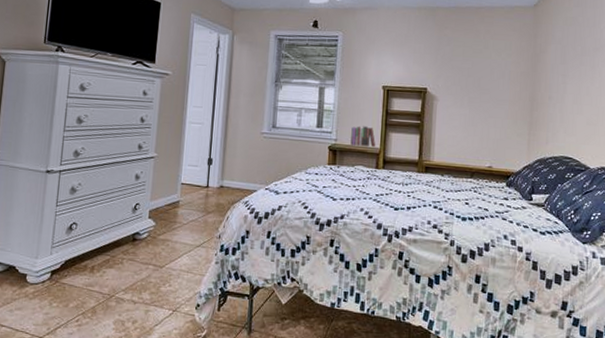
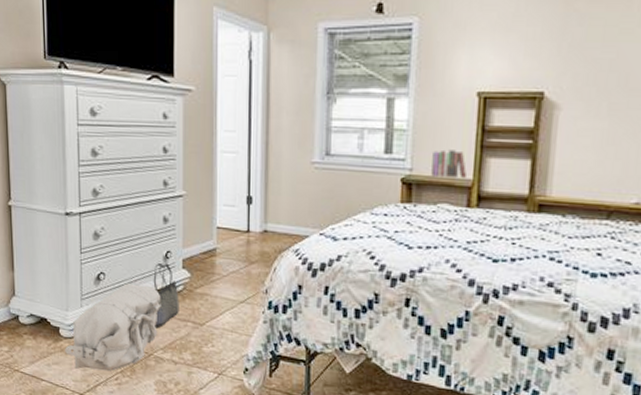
duffel bag: none [29,231,127,314] -> present [65,282,161,371]
tote bag: none [119,213,144,272] -> present [153,262,179,329]

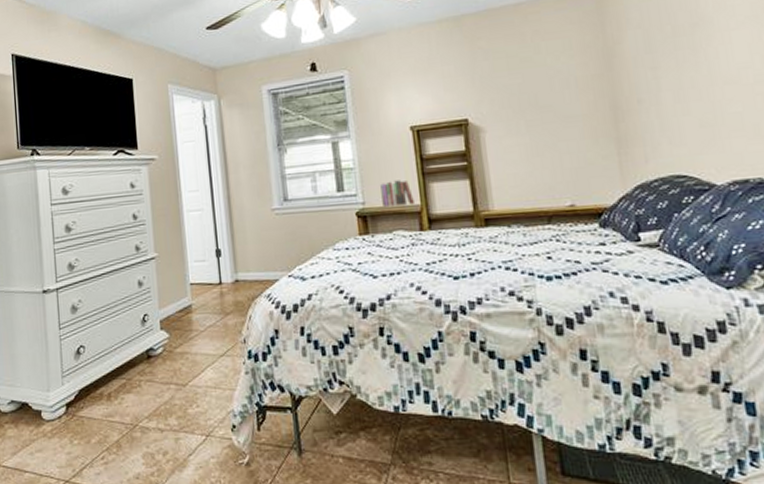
duffel bag: present [65,282,161,371] -> none [48,352,143,453]
tote bag: present [153,262,179,329] -> none [132,326,161,396]

